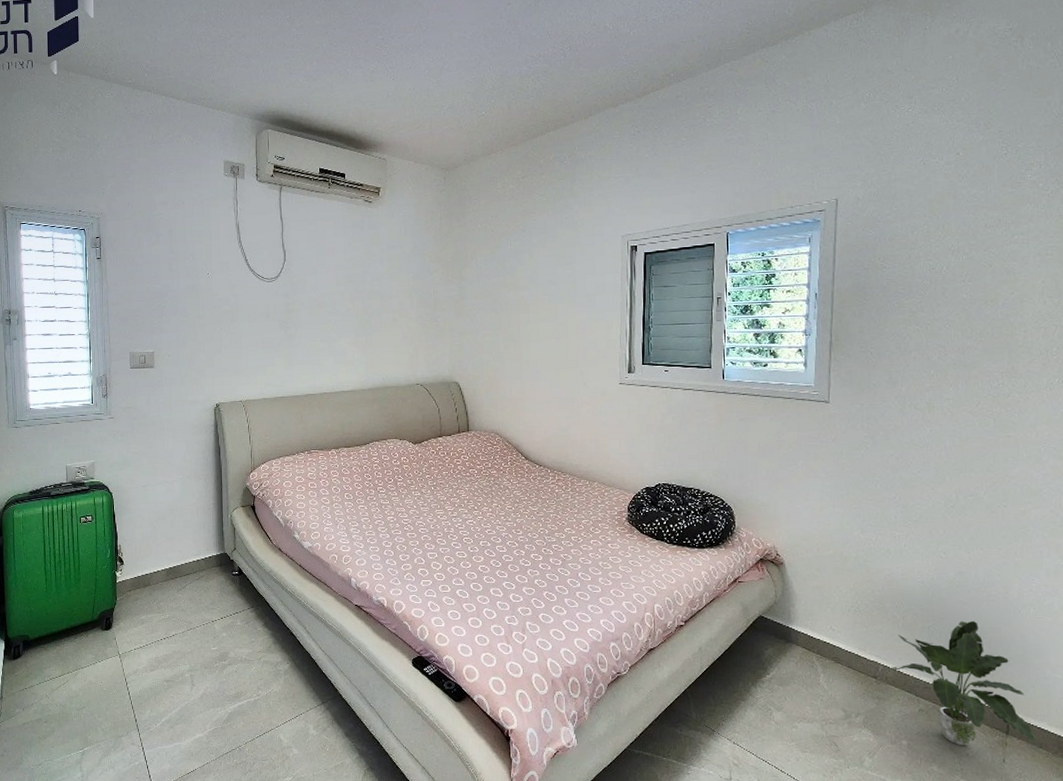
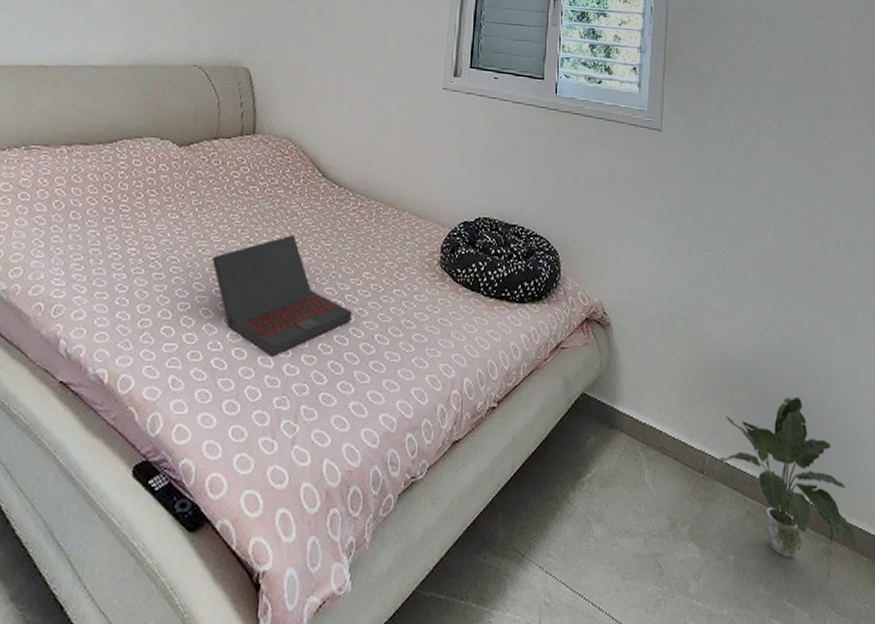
laptop: none [448,503,559,589] -> present [211,234,352,357]

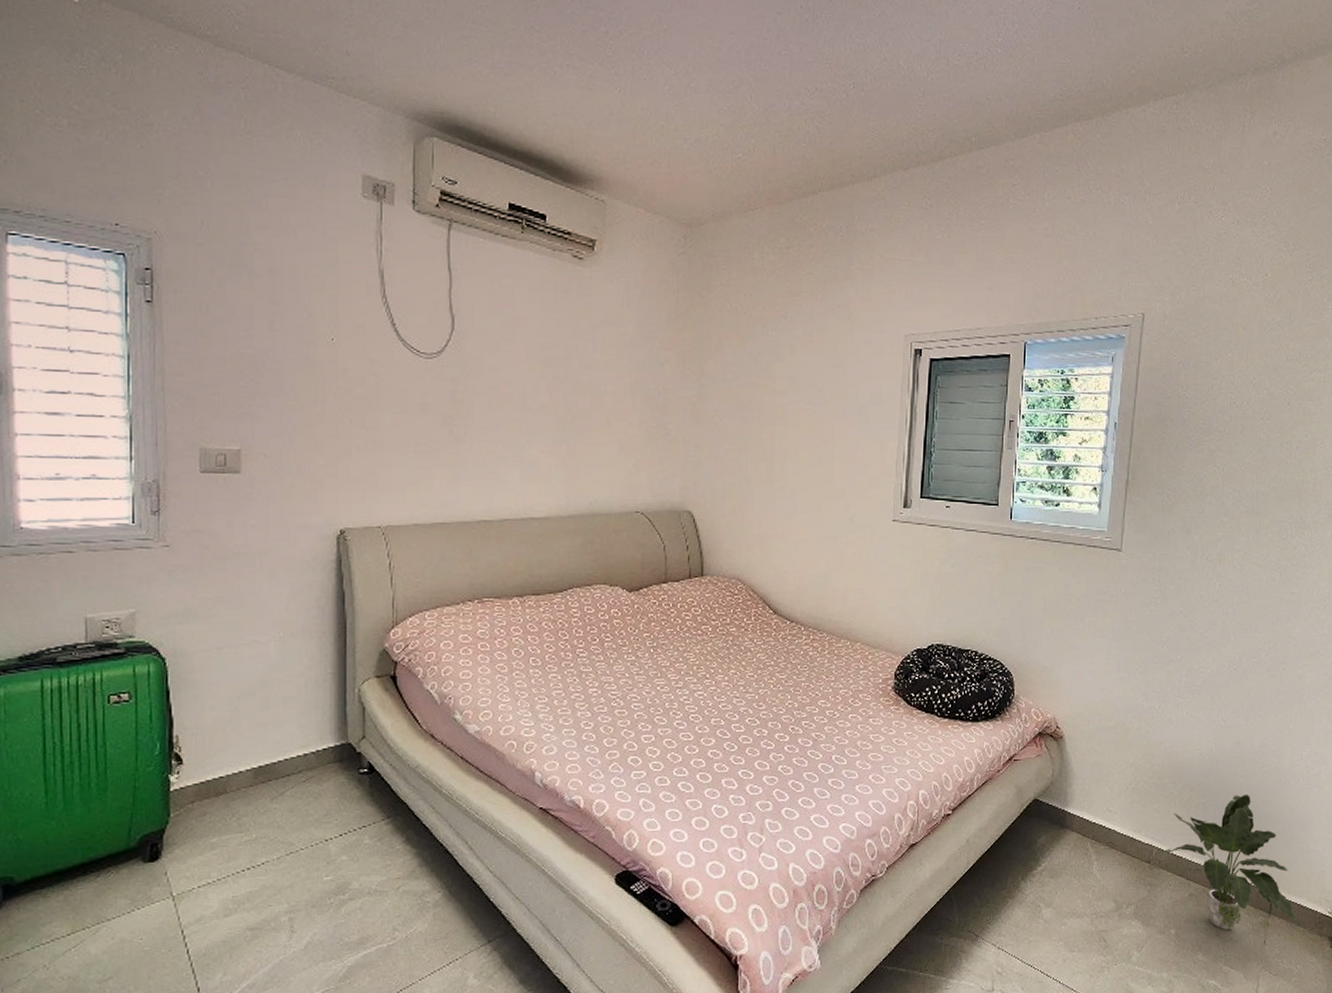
laptop: present [211,234,352,357] -> none [670,669,810,779]

